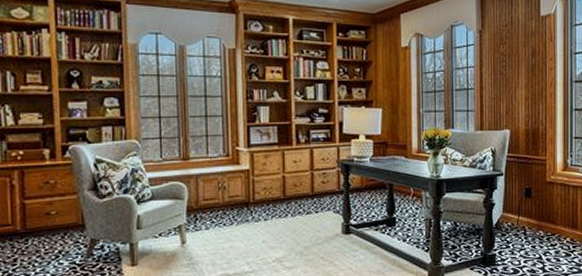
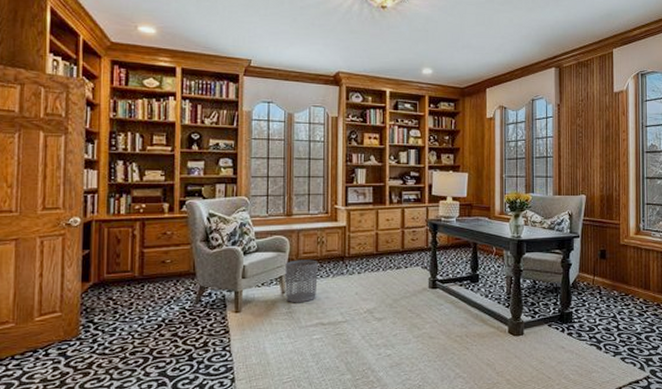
waste bin: none [184,206,221,254] -> present [285,259,318,303]

